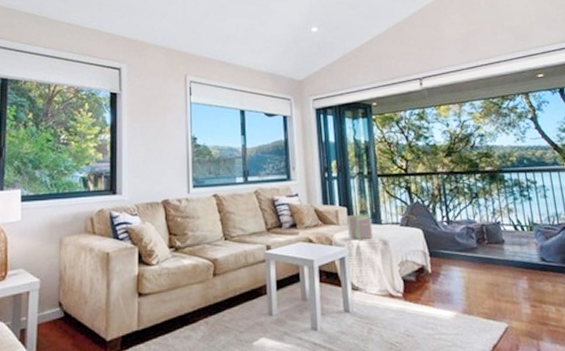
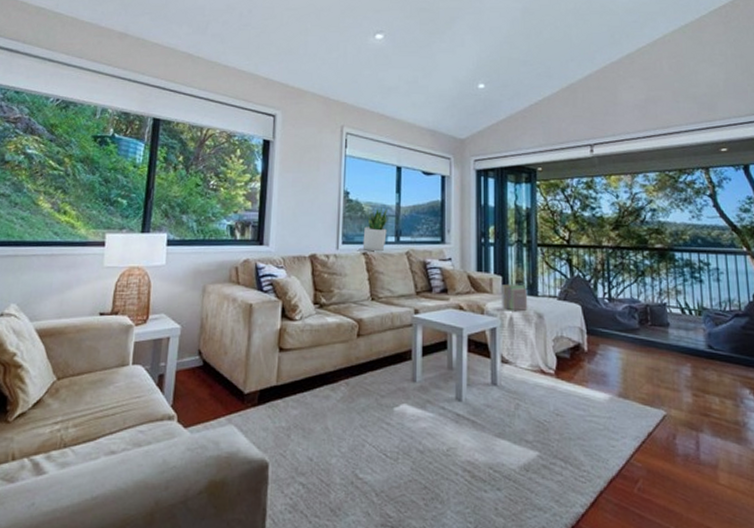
planter: none [212,150,236,193] -> present [362,207,388,252]

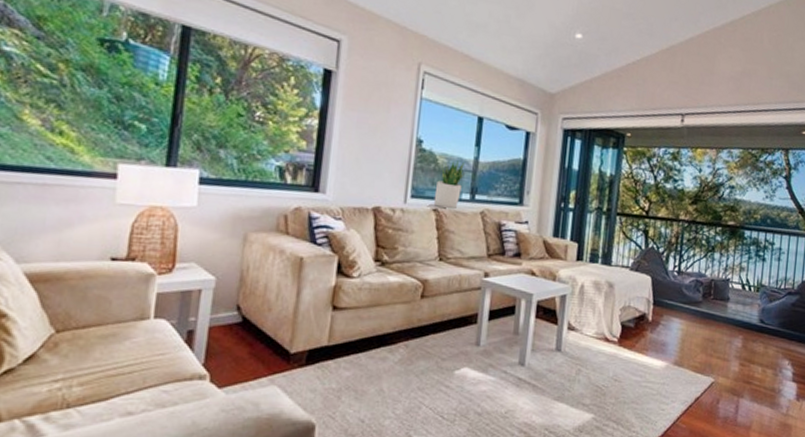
books: present [500,283,528,312] -> none [573,251,602,280]

